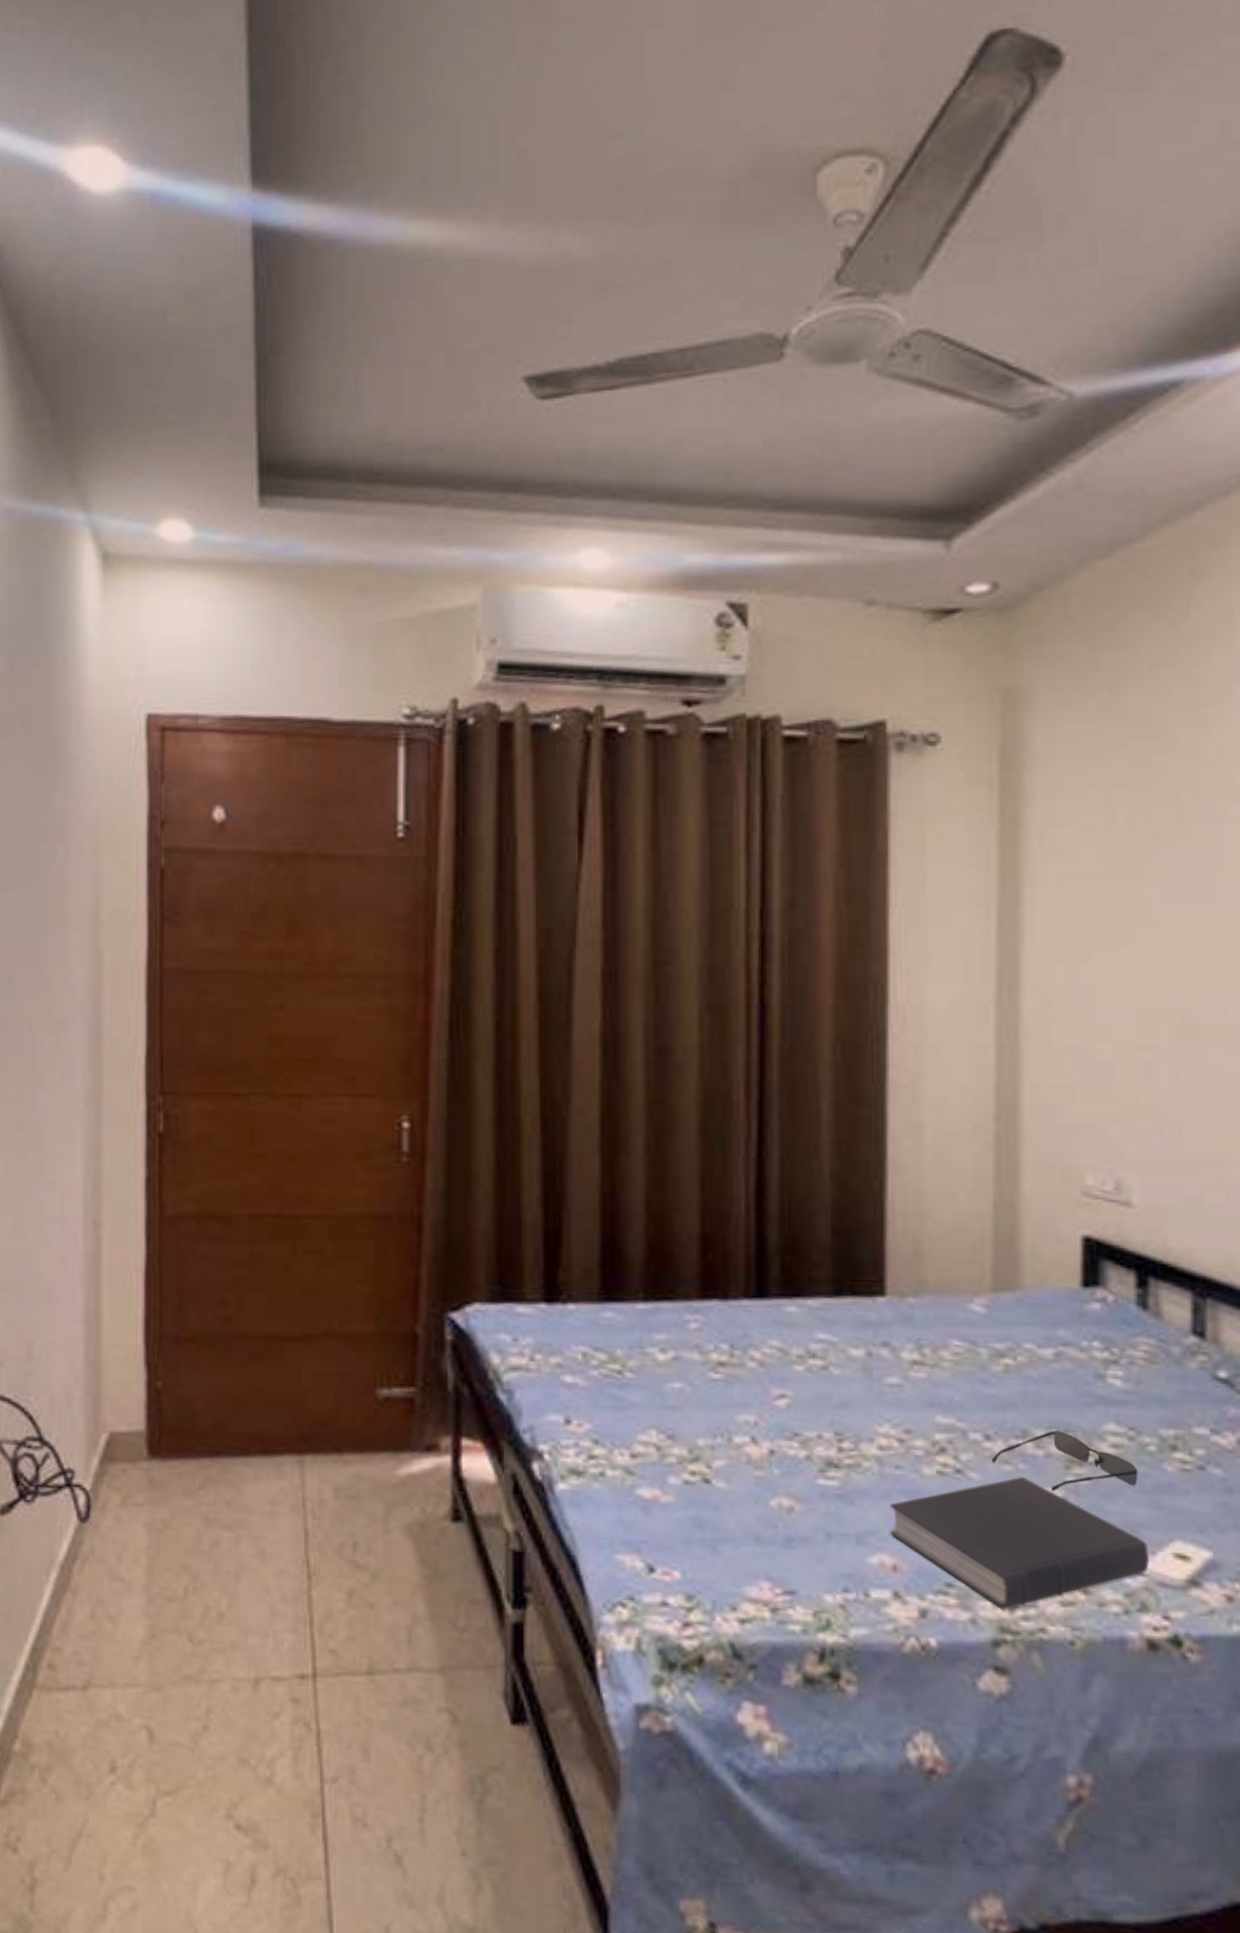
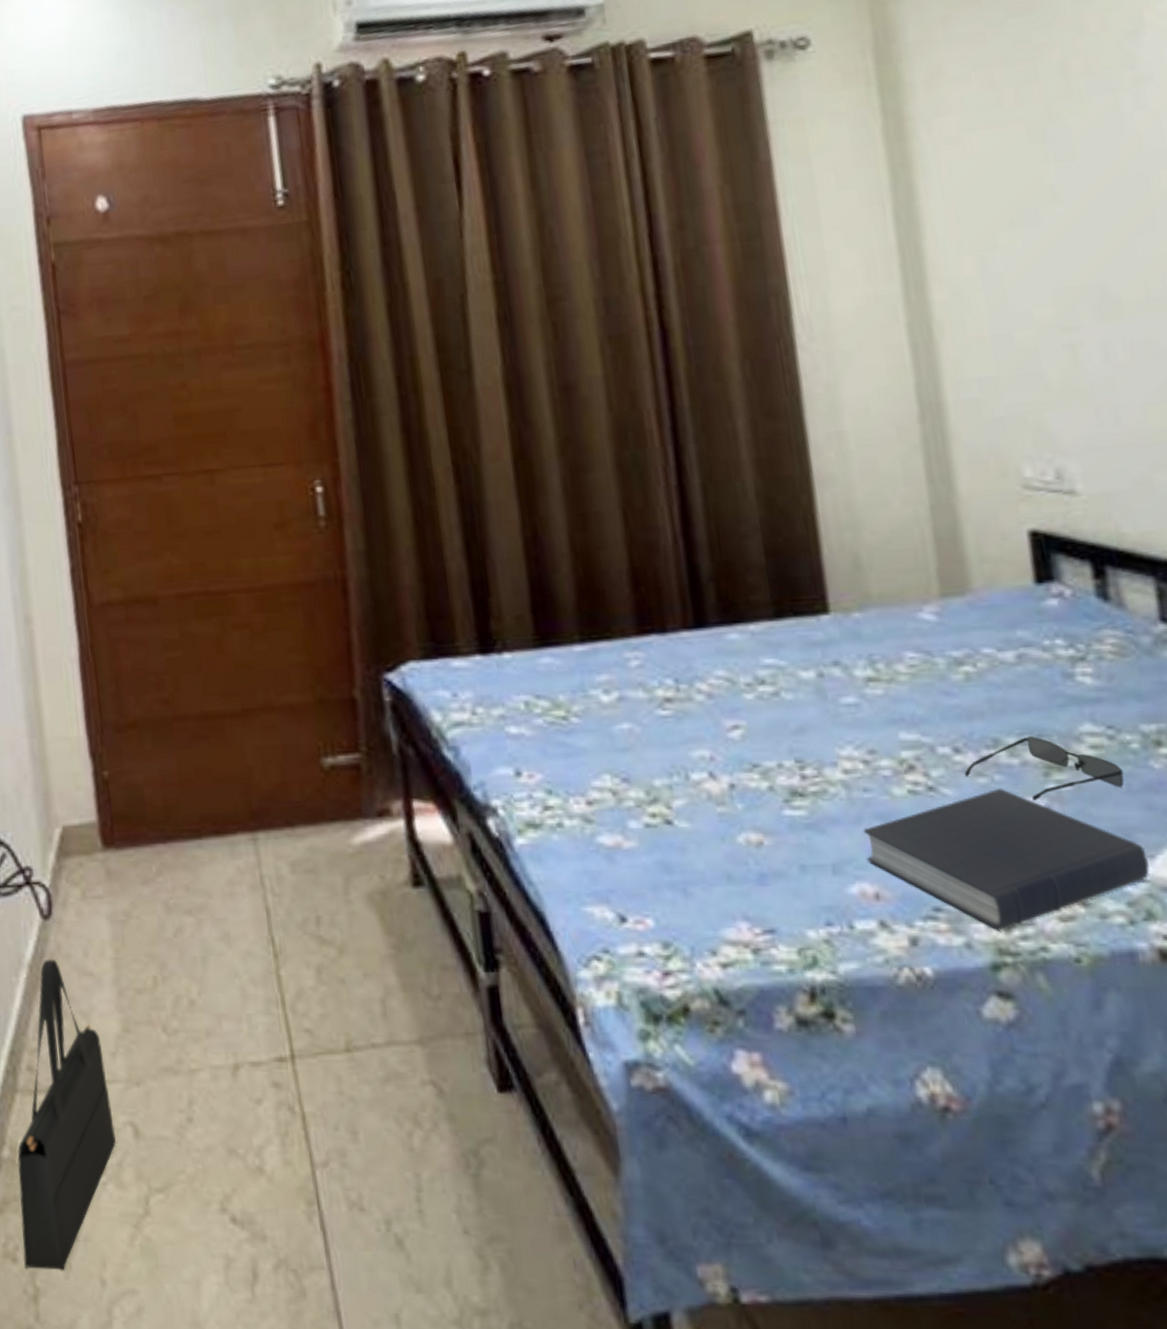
tote bag: none [23,1561,130,1863] -> present [17,959,117,1270]

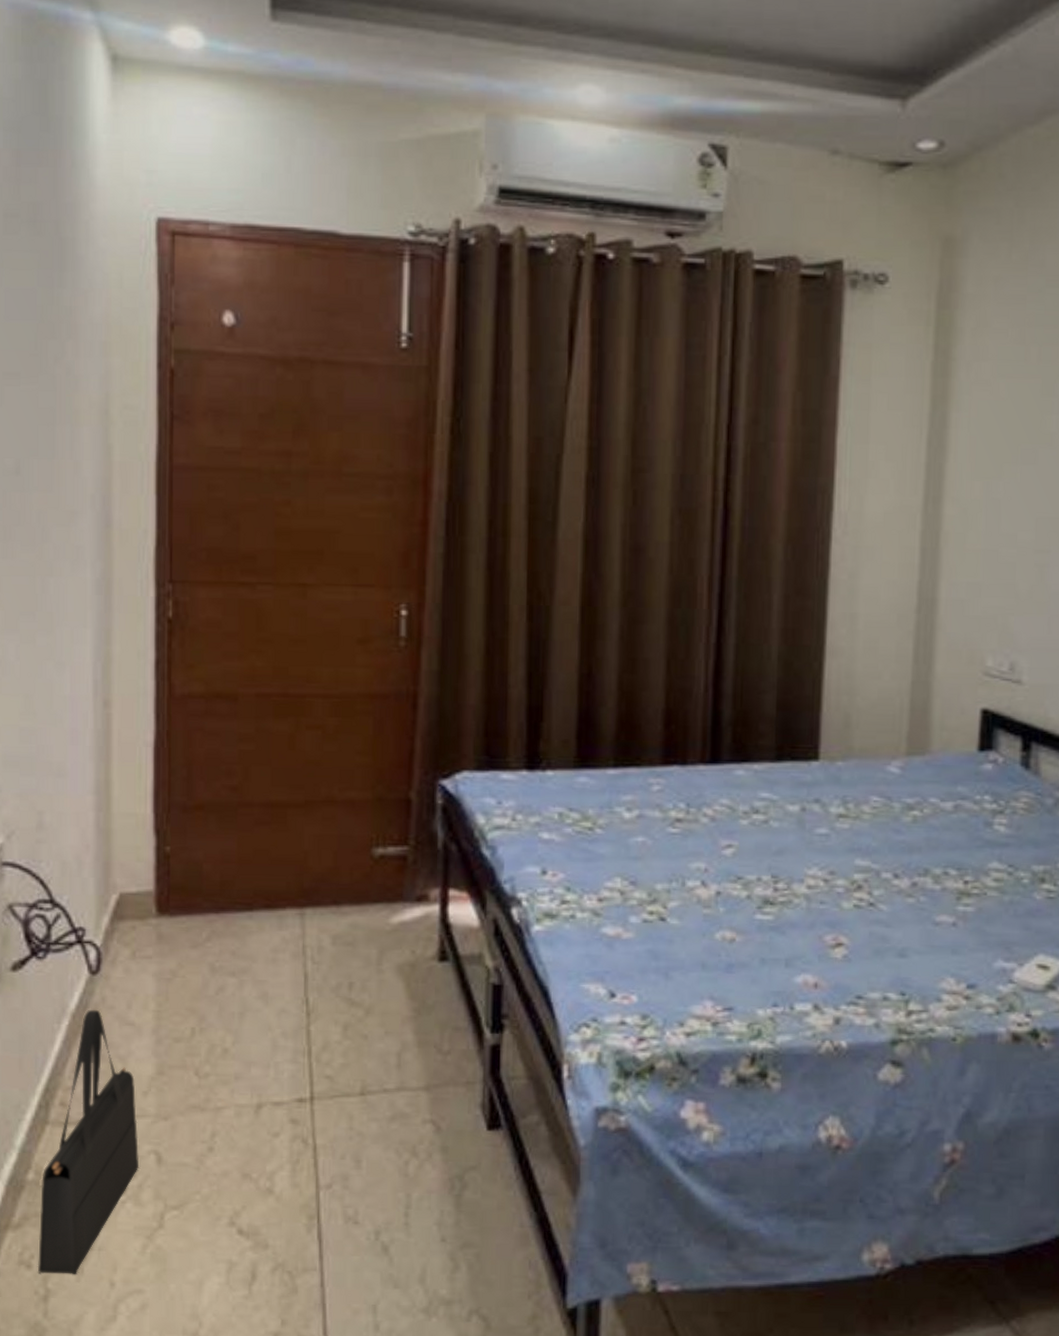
book: present [863,788,1150,930] -> none [813,907,1018,1015]
eyeglasses: present [964,735,1124,802] -> none [898,868,1014,919]

